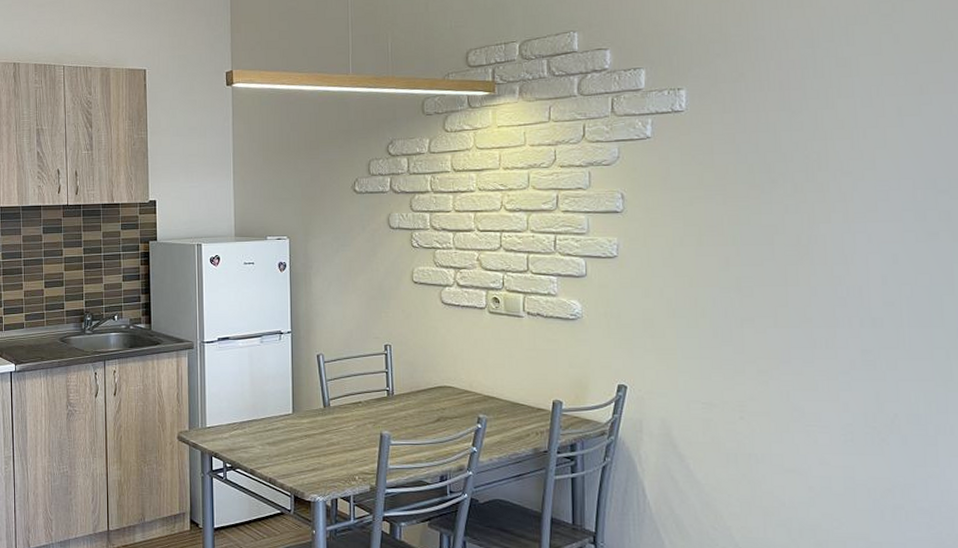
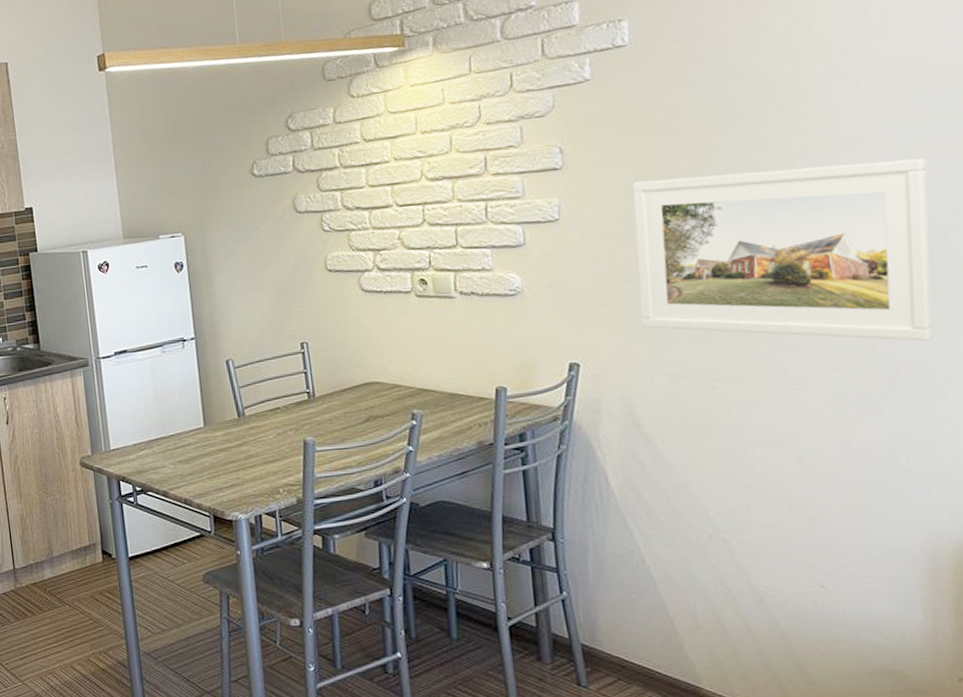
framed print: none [681,230,929,392] -> present [633,158,933,341]

